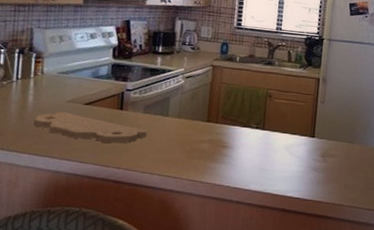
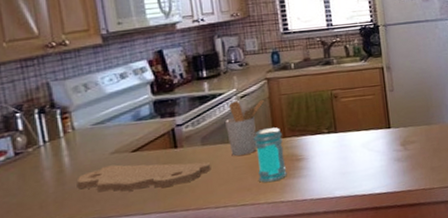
utensil holder: none [167,79,207,131] -> present [225,99,265,156]
jar: none [185,110,215,162] -> present [254,127,287,183]

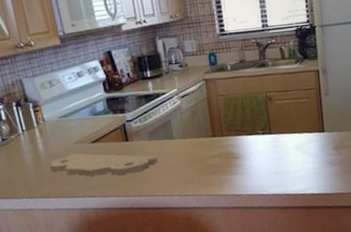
utensil holder: present [225,99,265,156] -> none [169,99,204,151]
jar: present [254,127,287,183] -> none [194,126,225,177]

